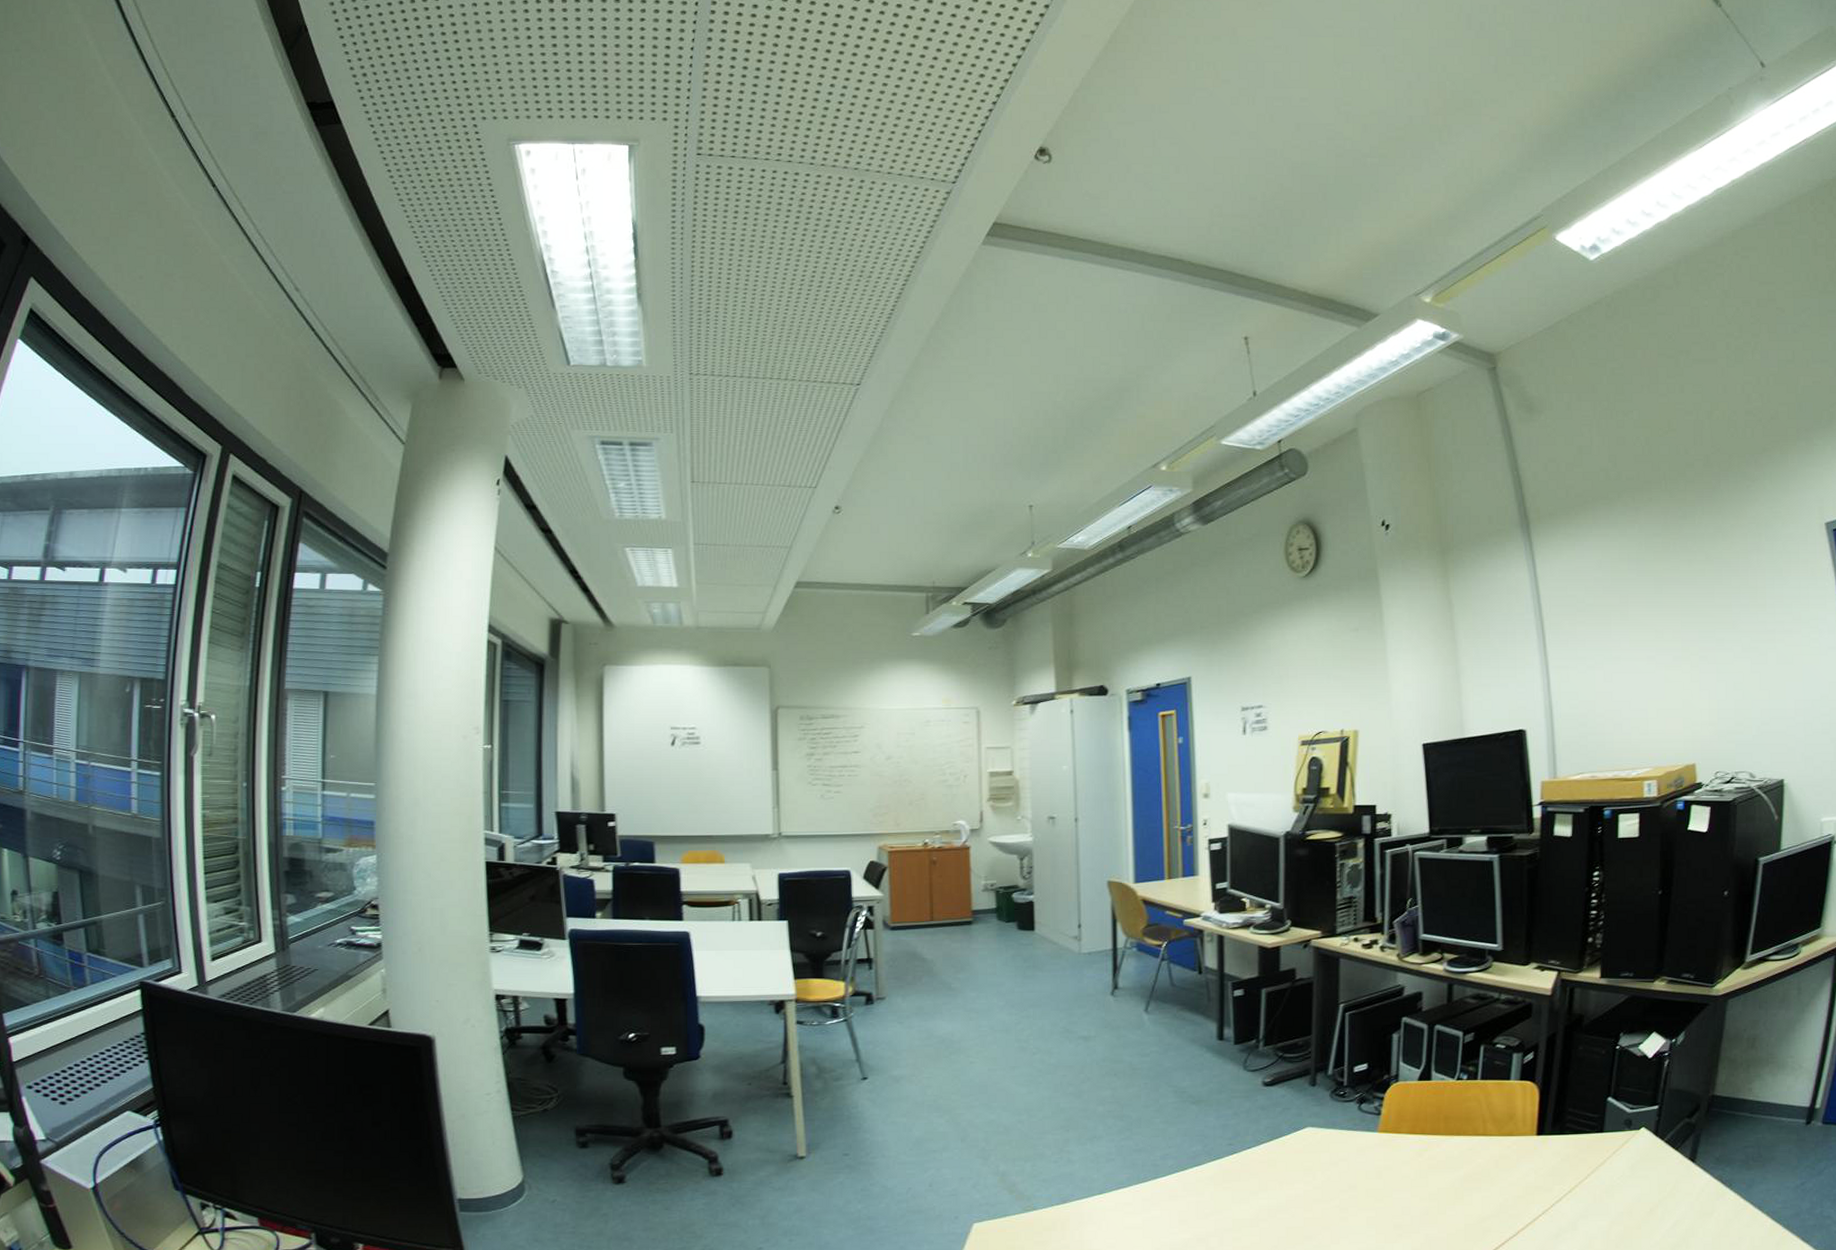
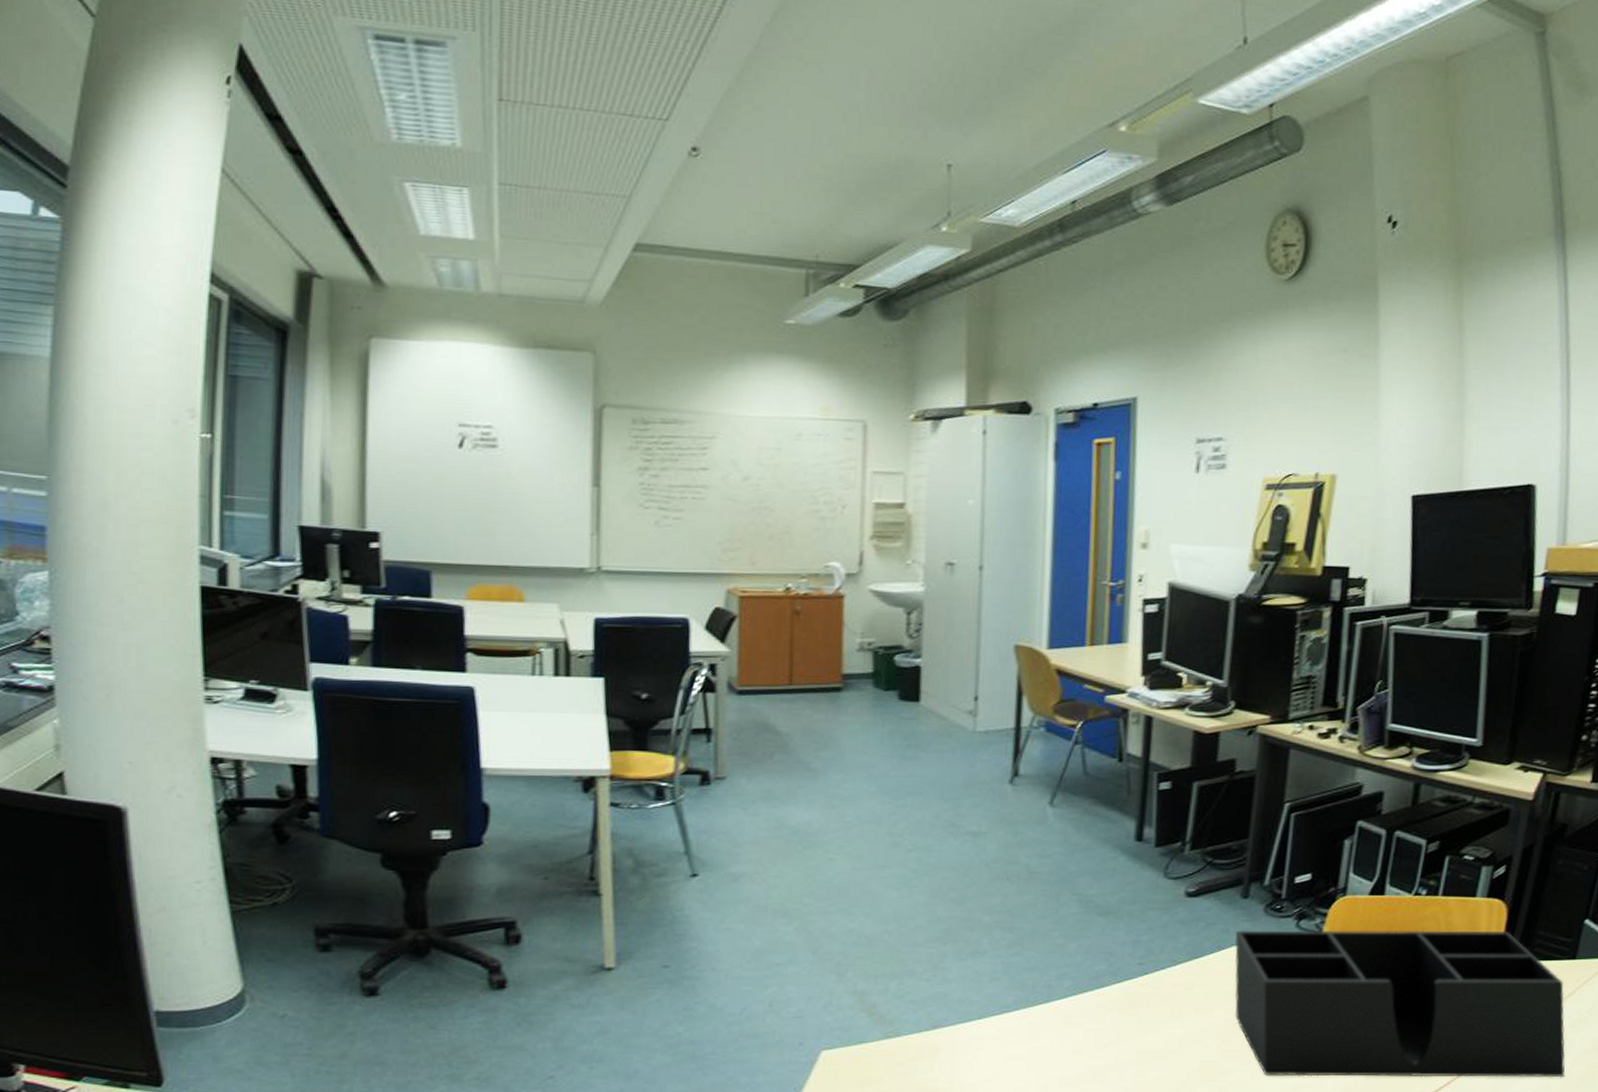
desk organizer: none [1307,1110,1605,1240] -> present [1234,930,1566,1078]

